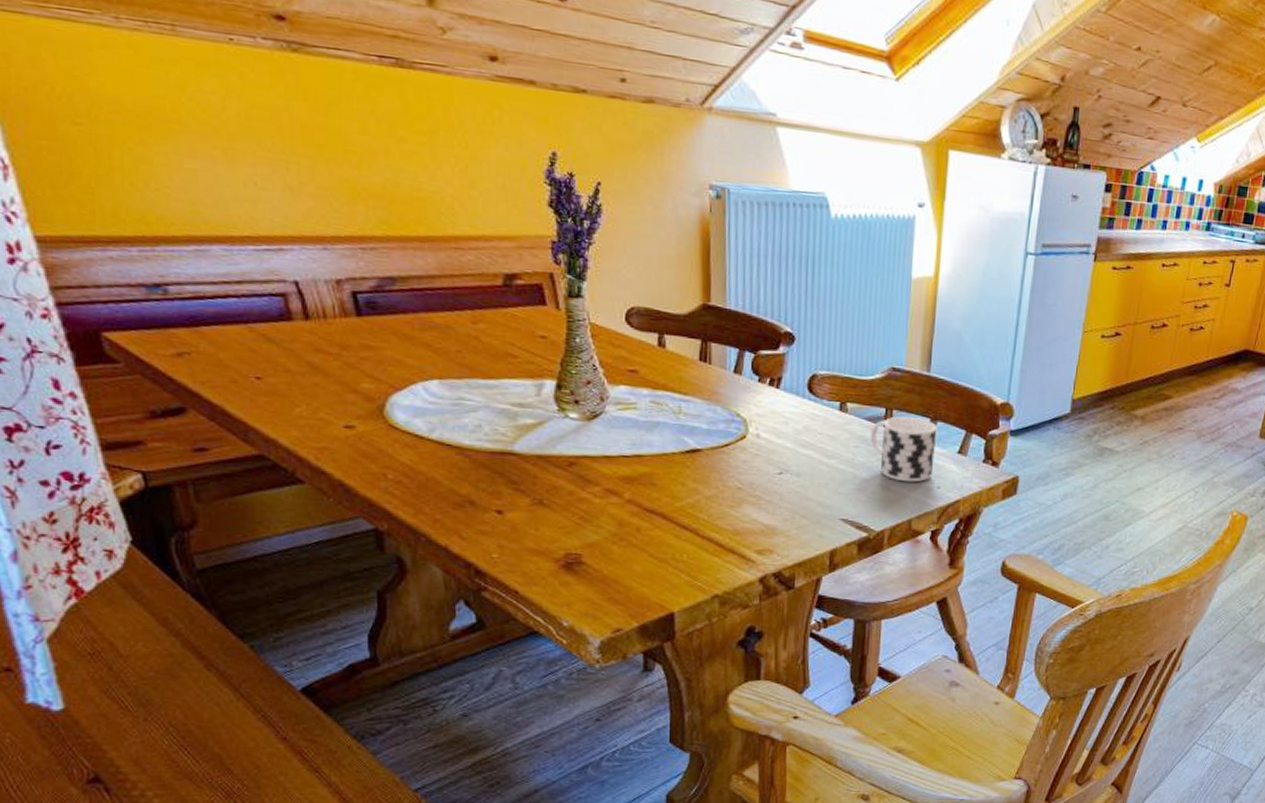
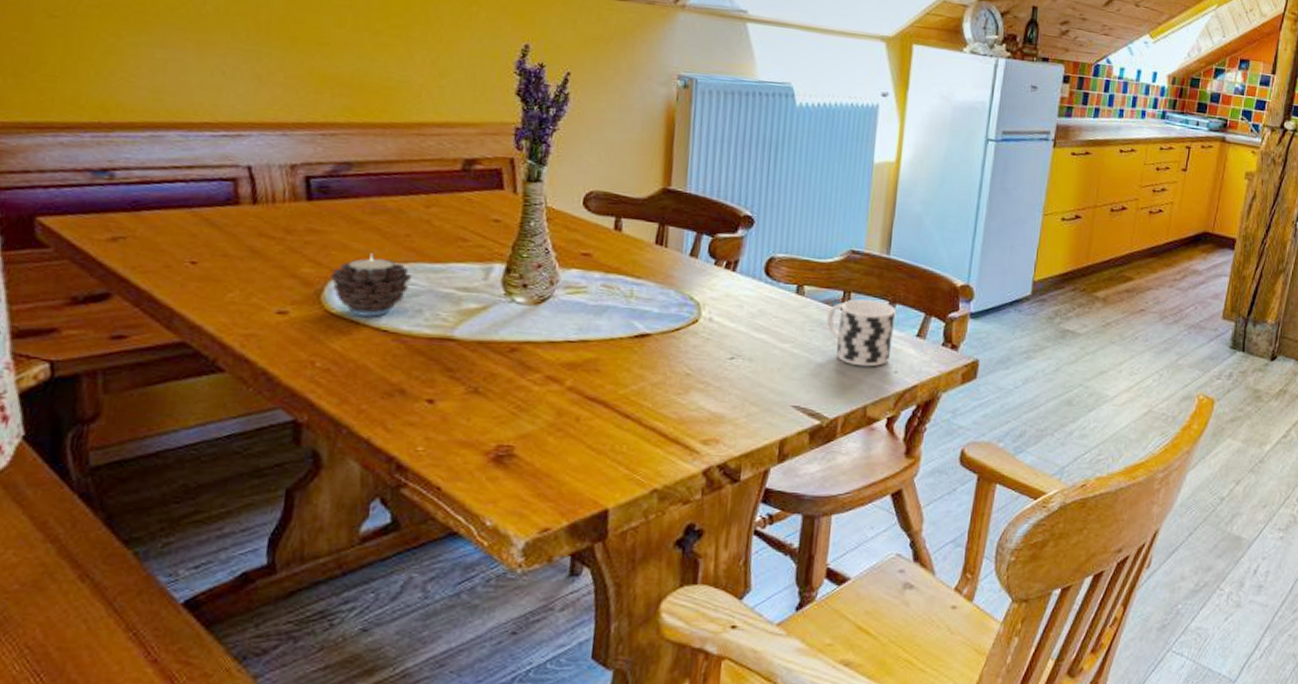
candle: none [390,369,468,431] -> present [330,253,413,317]

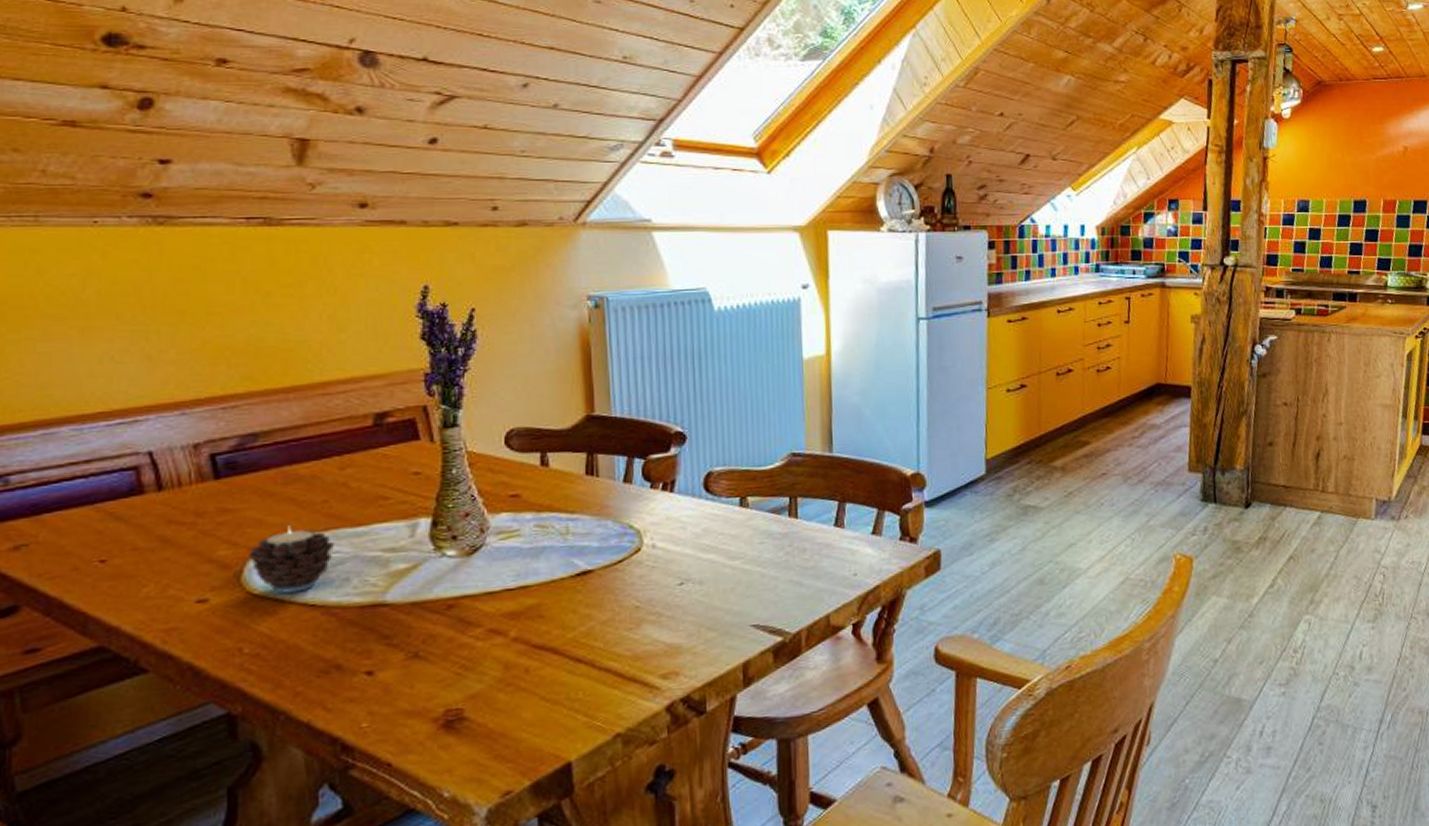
cup: present [826,299,896,367] -> none [775,502,847,574]

